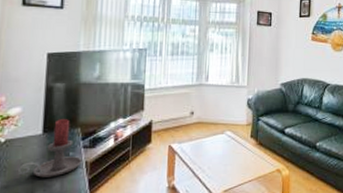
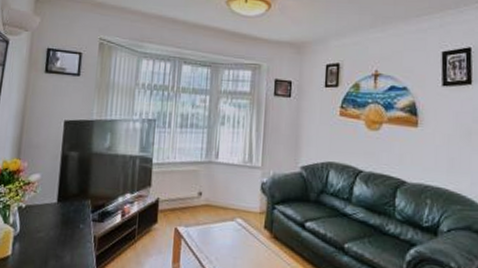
candle holder: present [17,119,83,178] -> none [34,189,91,249]

